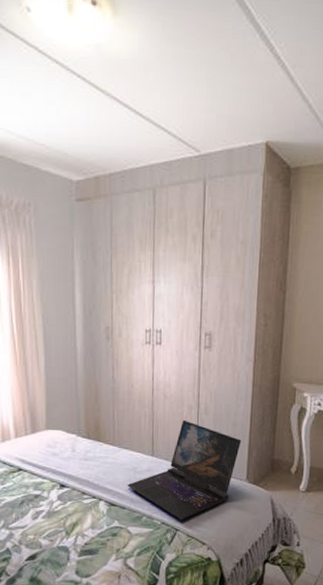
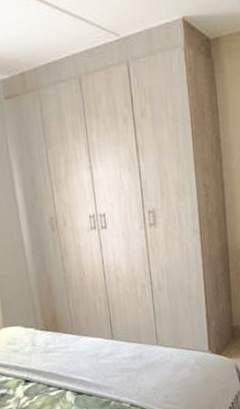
laptop: present [127,419,242,520] -> none [91,299,199,400]

